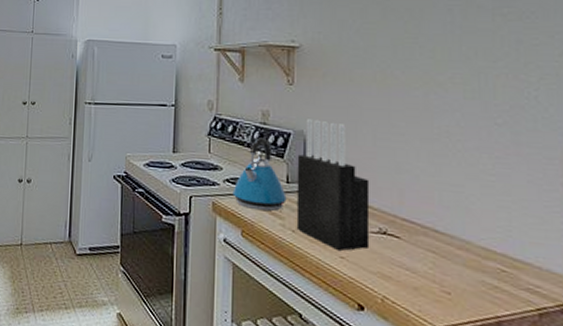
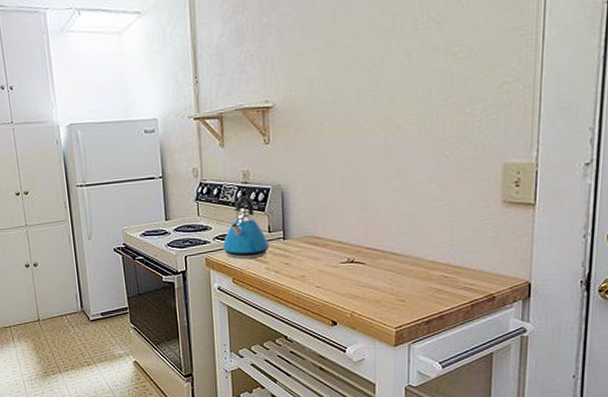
knife block: present [296,119,370,252] -> none [276,173,340,283]

